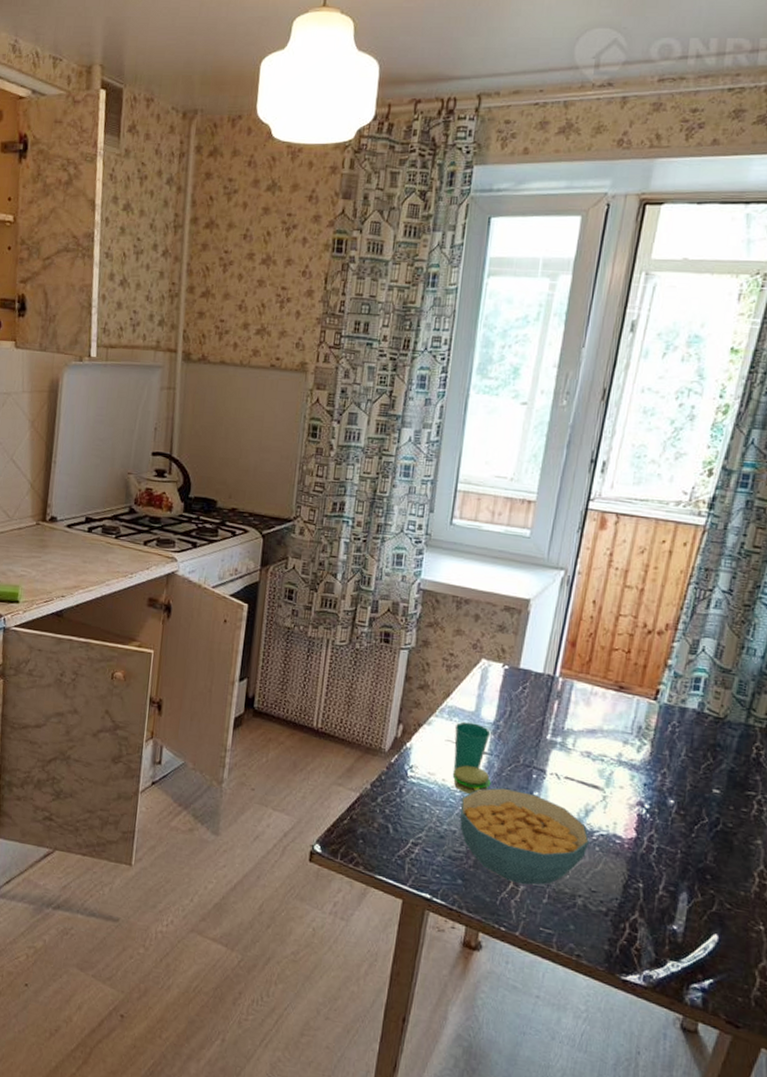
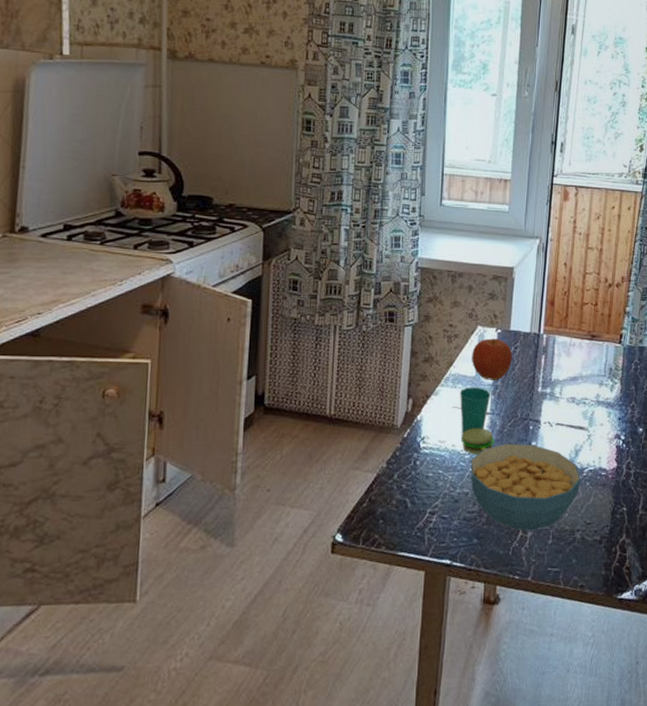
fruit: none [472,673,520,720] -> present [472,338,513,380]

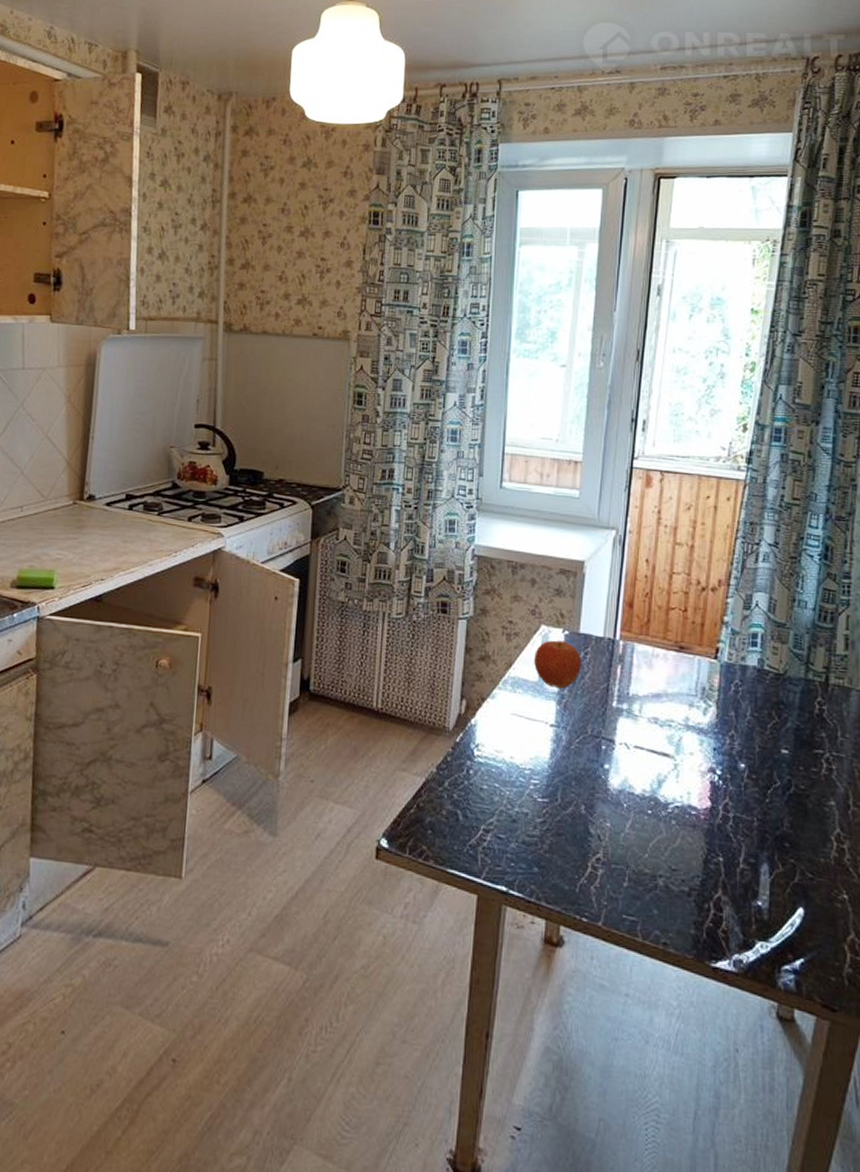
cup: present [460,387,495,455] -> none [520,693,561,772]
cereal bowl: present [470,443,582,531] -> none [531,762,666,868]

